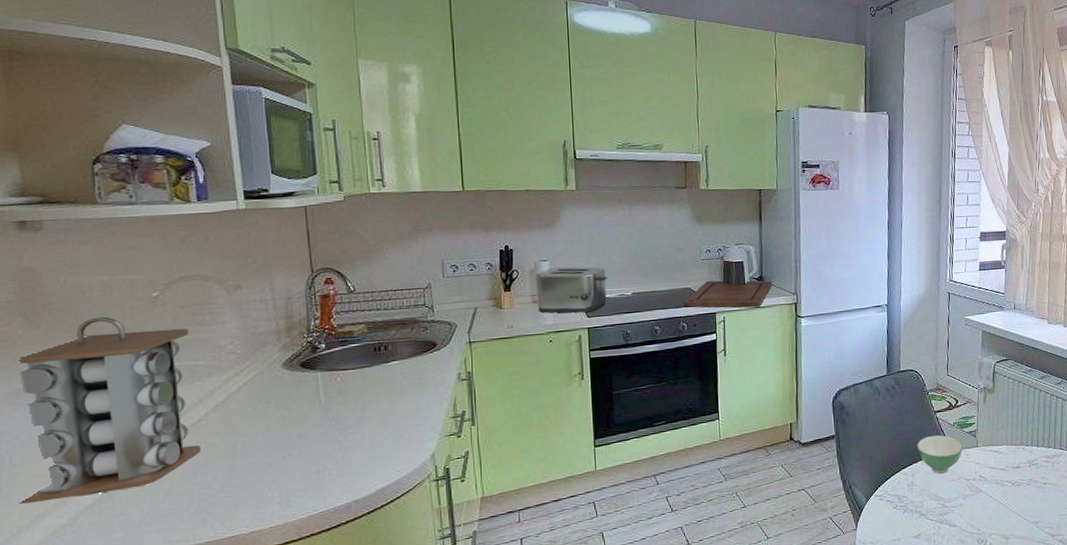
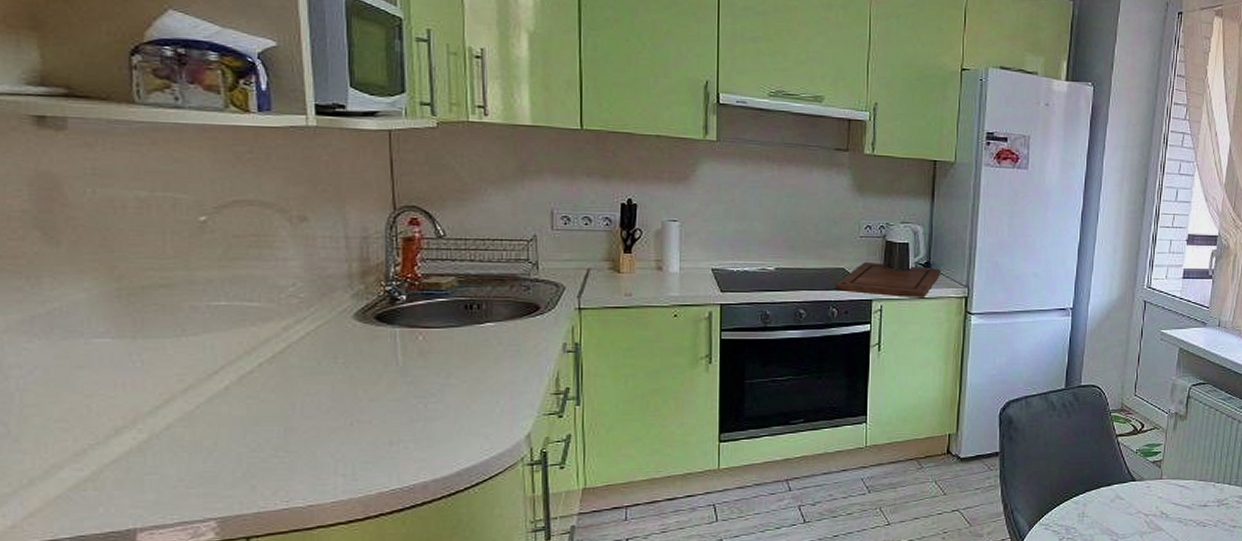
spice rack: present [16,316,201,505] -> none [29,239,252,452]
toaster: present [536,266,608,314] -> none [662,230,748,287]
bowl: present [916,434,964,474] -> none [1091,461,1146,506]

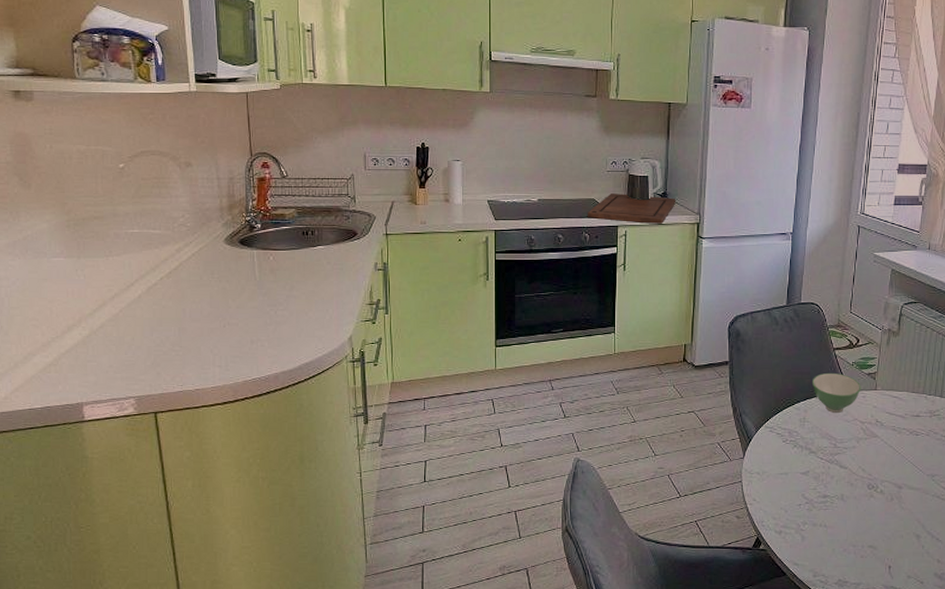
bowl: none [1091,461,1146,506] -> present [811,372,861,413]

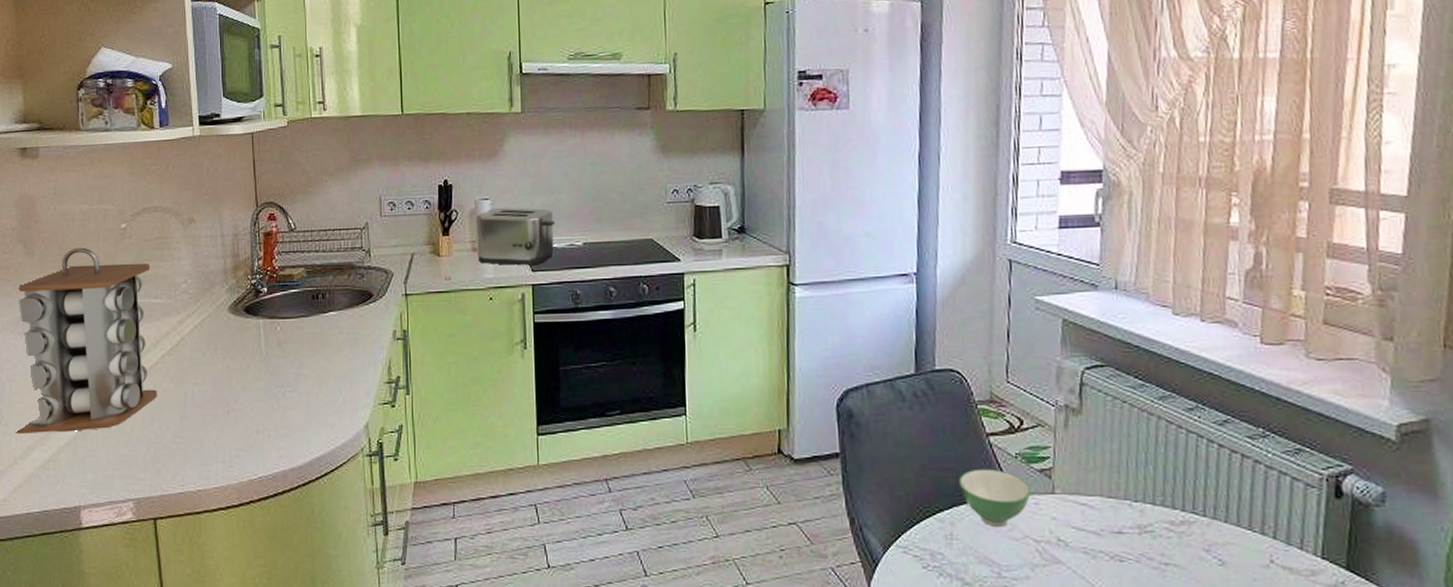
spice rack: none [13,182,156,343] -> present [14,247,157,435]
toaster: none [449,168,516,215] -> present [476,207,556,266]
cutting board: present [588,193,677,224] -> none [645,230,758,269]

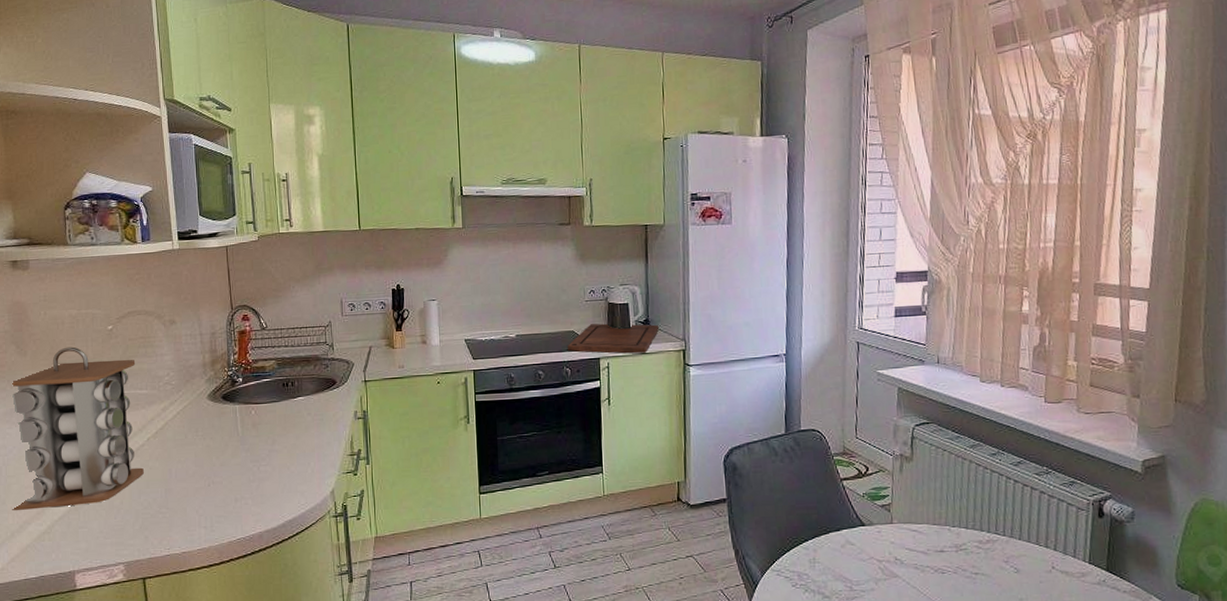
toaster: present [476,207,556,266] -> none [425,307,493,355]
cutting board: none [645,230,758,269] -> present [568,323,660,354]
bowl: present [958,468,1032,527] -> none [819,506,875,551]

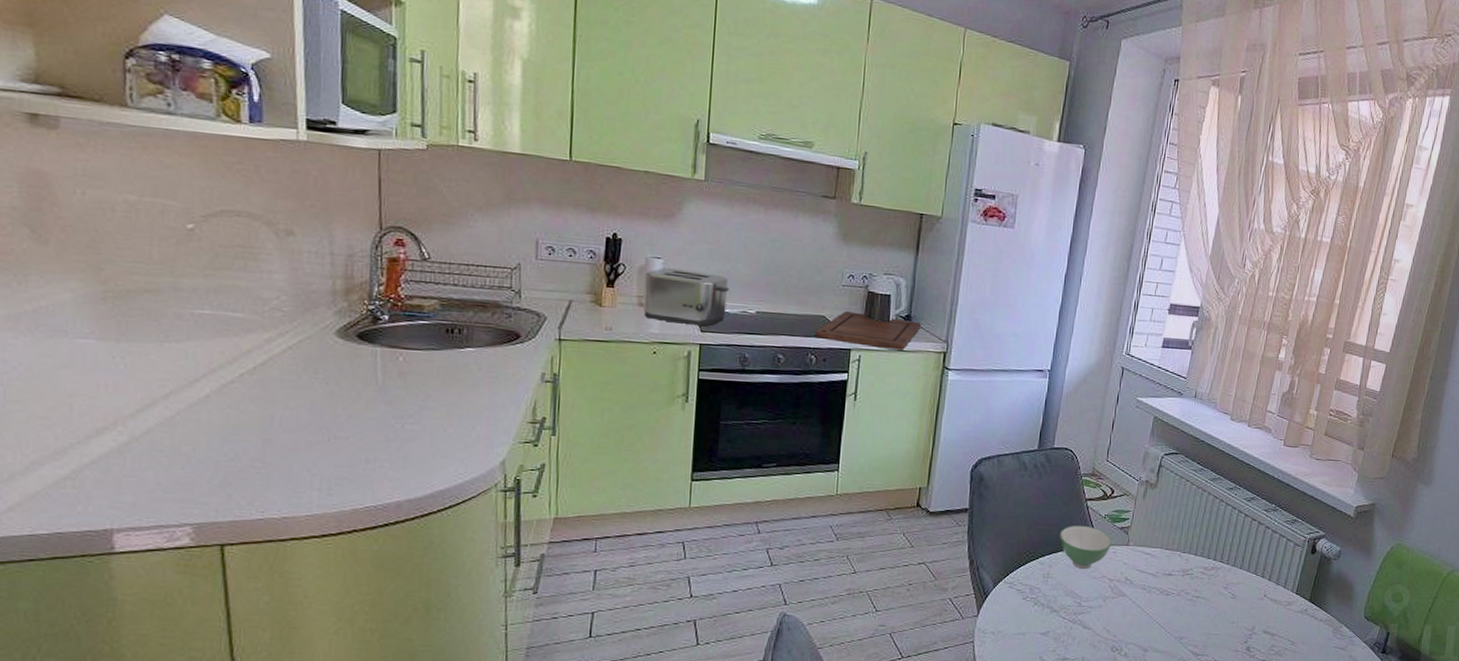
spice rack: present [10,346,144,511] -> none [10,242,231,449]
toaster: none [425,307,493,355] -> present [643,267,730,327]
bowl: none [819,506,875,551] -> present [1059,525,1113,569]

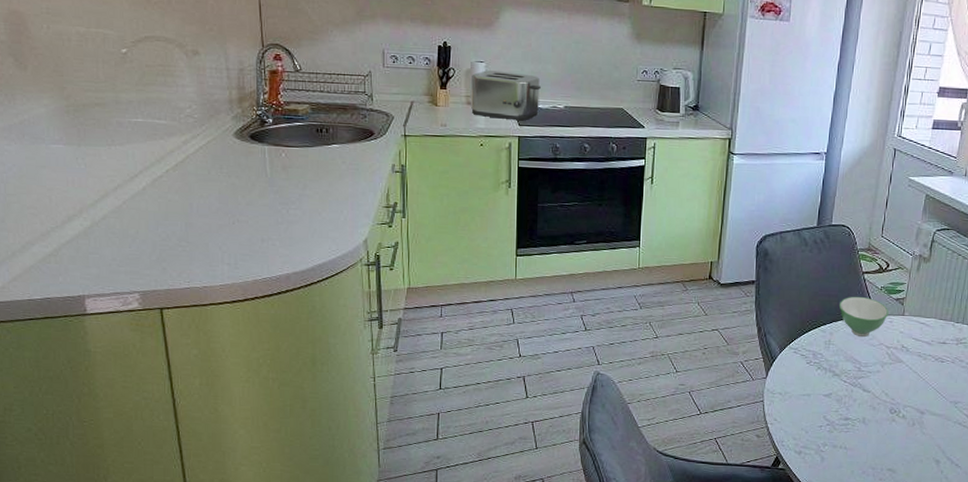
cutting board: present [816,311,922,350] -> none [616,104,708,138]

